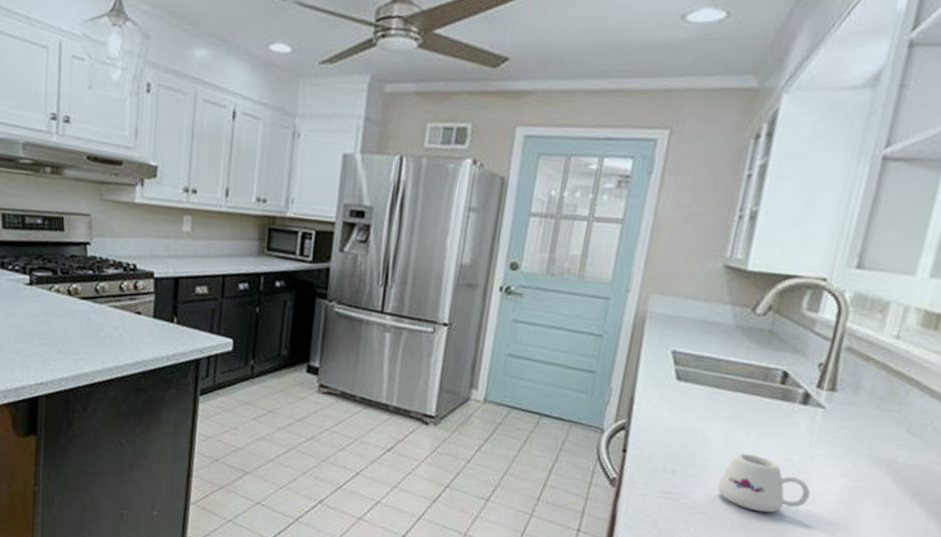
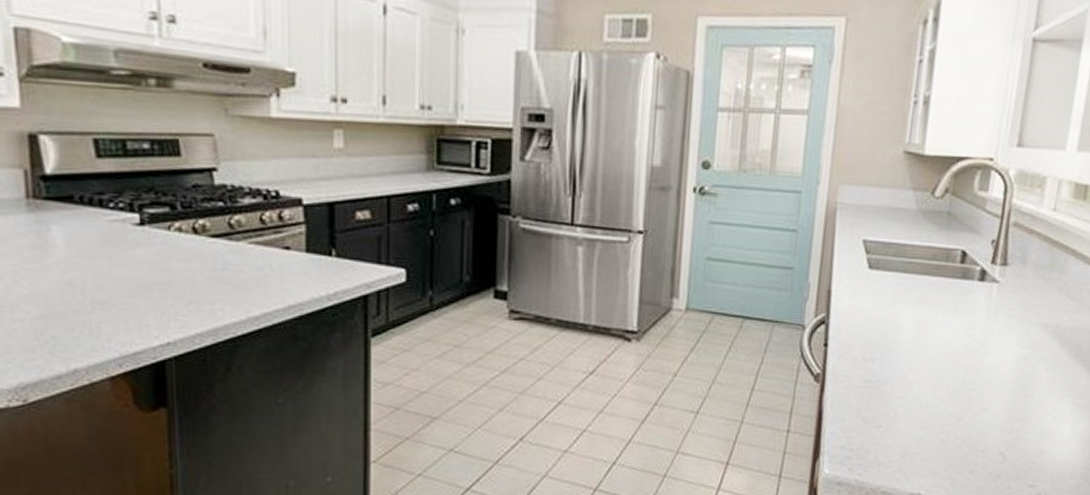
mug: present [717,453,810,513] -> none [912,333,992,390]

